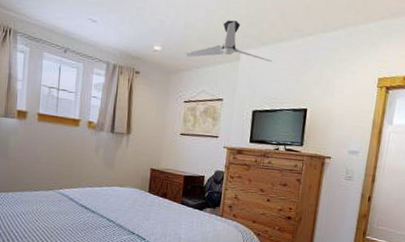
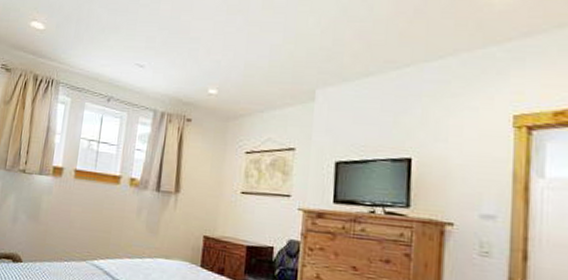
ceiling fan: present [185,20,273,63] -> none [245,55,359,102]

